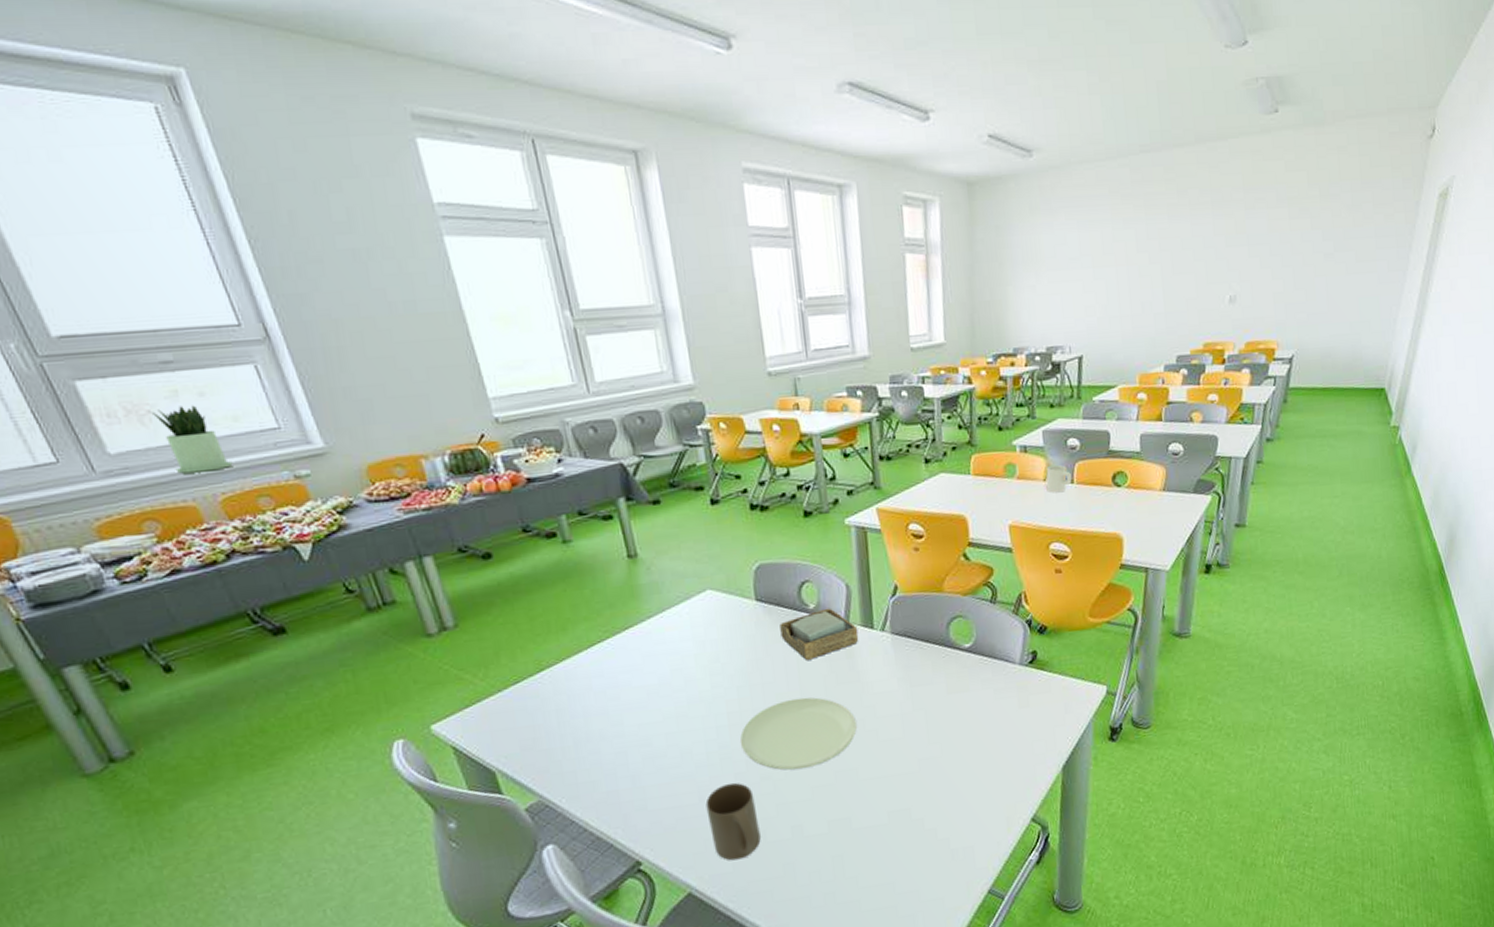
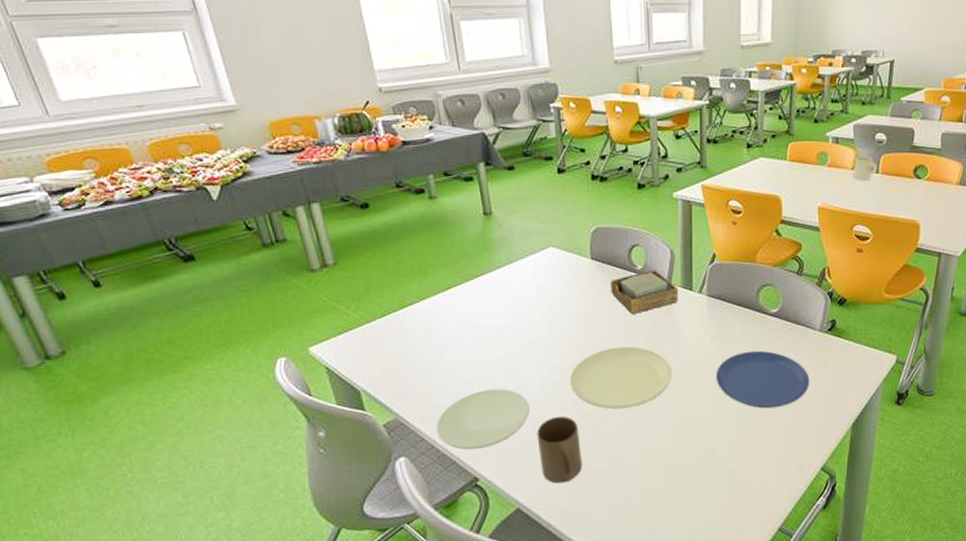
planter: present [152,405,233,474] -> none [98,63,160,121]
plate: none [588,756,696,830] -> present [436,389,530,450]
plate: none [906,691,1013,757] -> present [715,350,810,409]

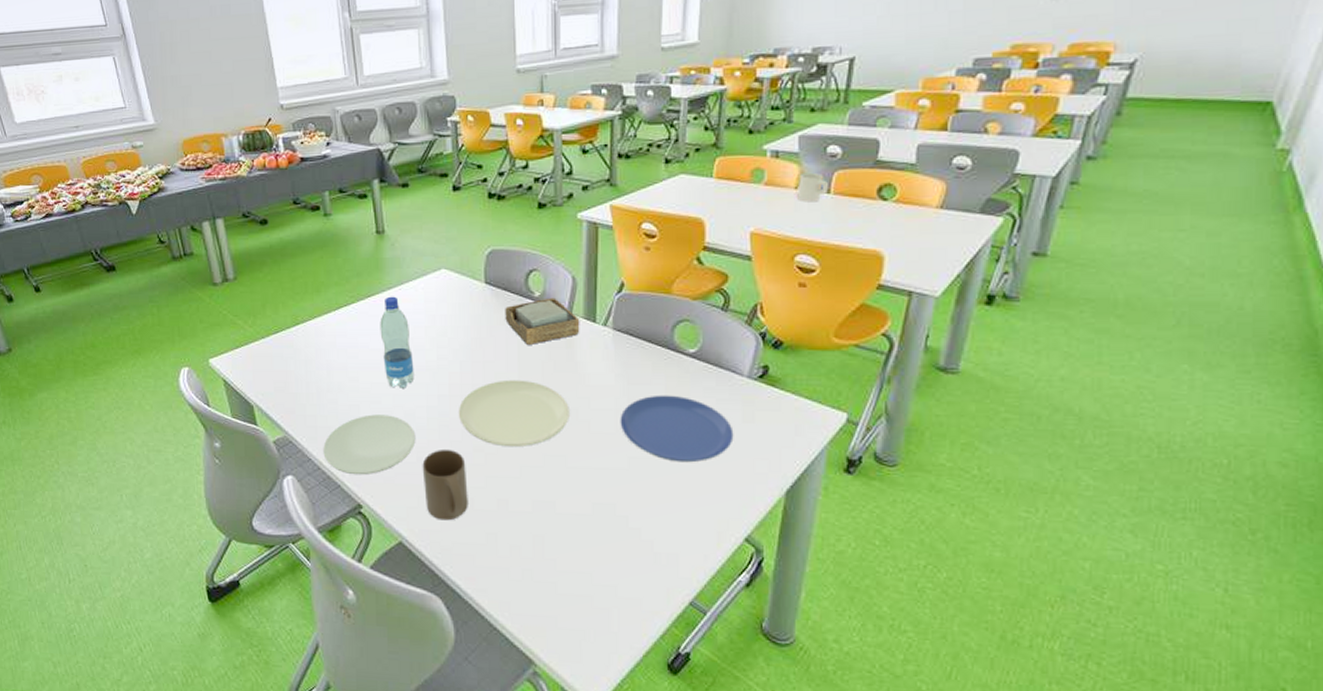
bottle: none [490,274,527,363] -> present [380,296,415,388]

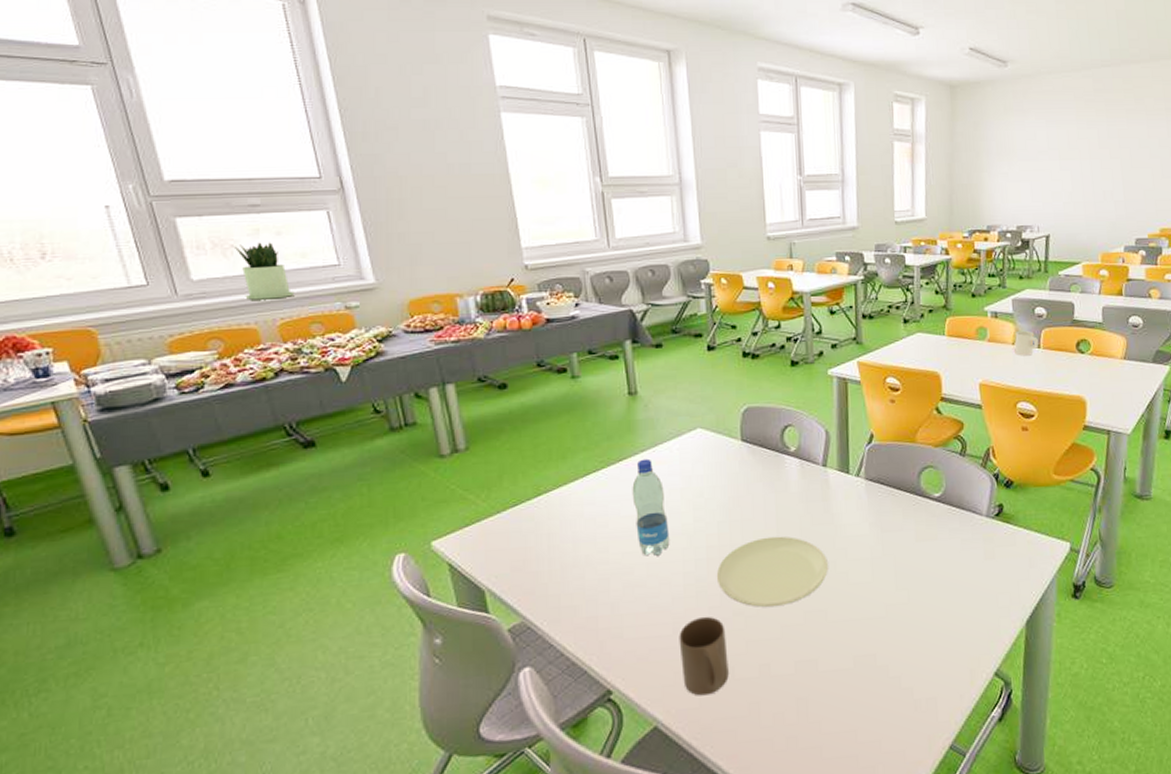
planter: none [45,87,92,140] -> present [235,242,295,300]
plate: present [323,414,416,475] -> none [567,586,672,658]
napkin holder: present [505,297,580,345] -> none [762,451,835,500]
plate: present [620,395,734,463] -> none [875,539,978,605]

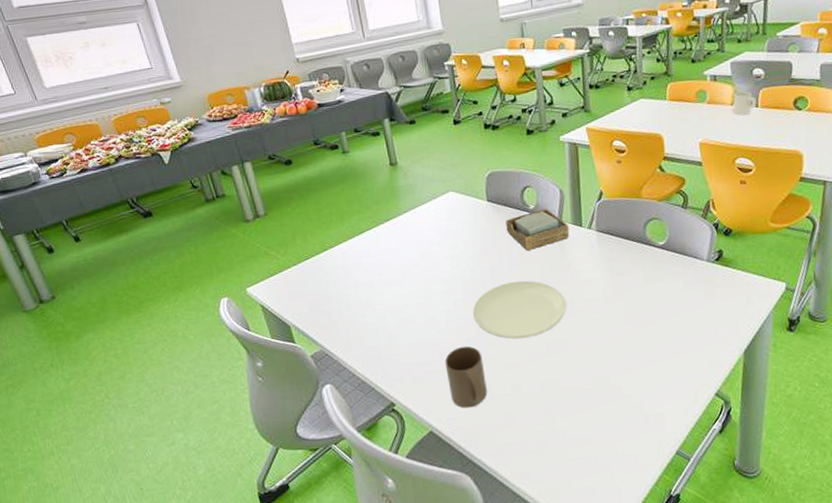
planter: present [235,242,295,300] -> none [73,52,122,102]
bottle: present [632,458,670,556] -> none [399,218,433,298]
napkin holder: none [762,451,835,500] -> present [506,208,570,250]

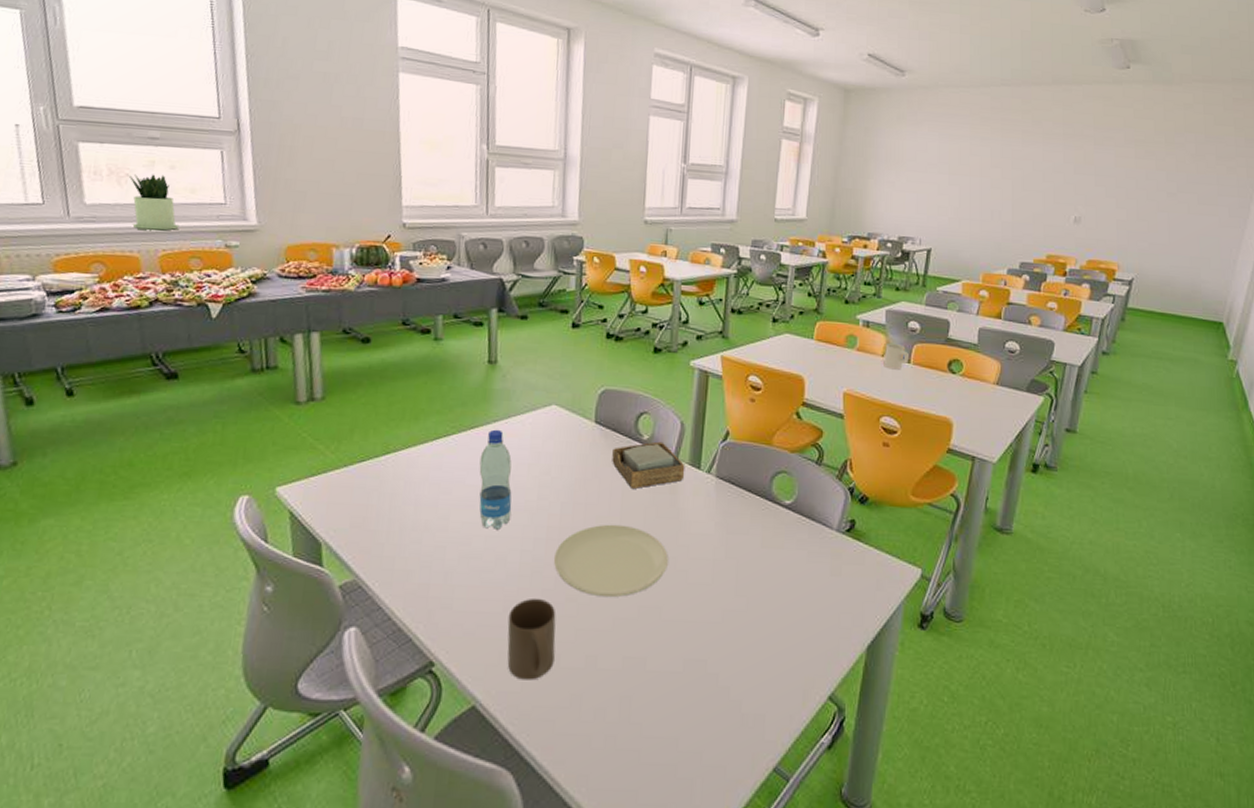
planter: none [73,52,122,102] -> present [130,174,180,231]
bottle: none [399,218,433,298] -> present [479,429,512,529]

